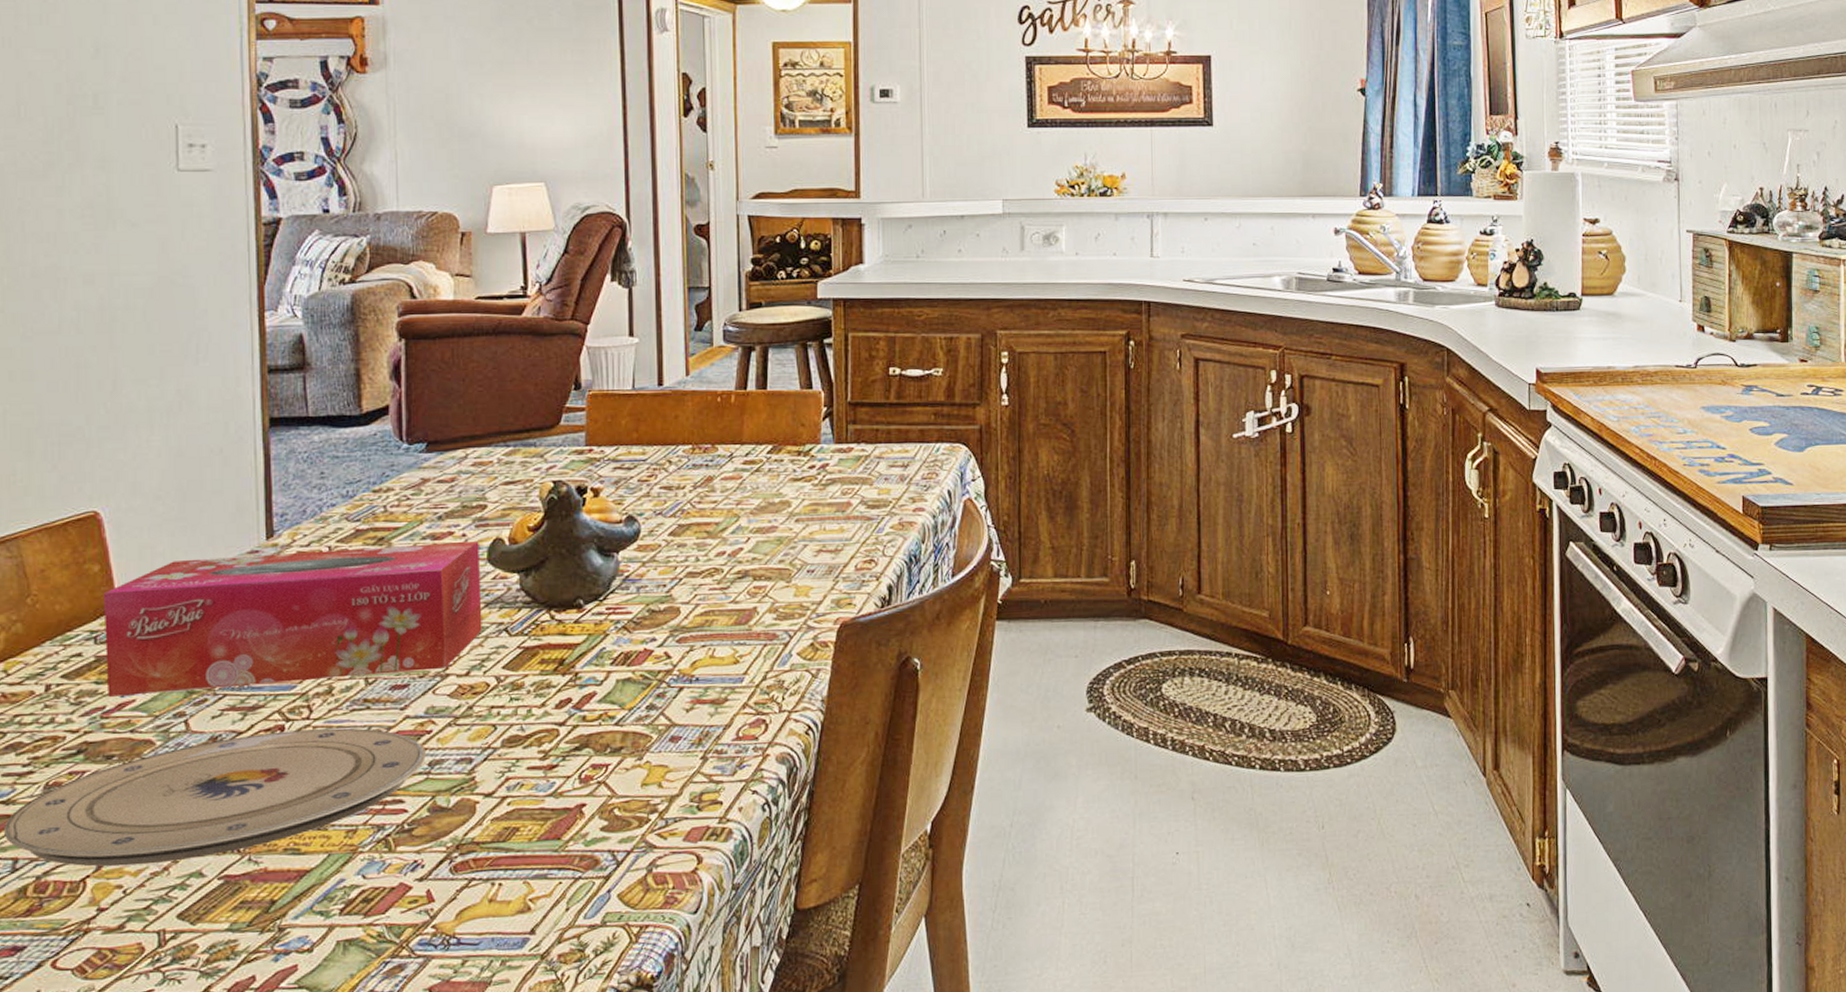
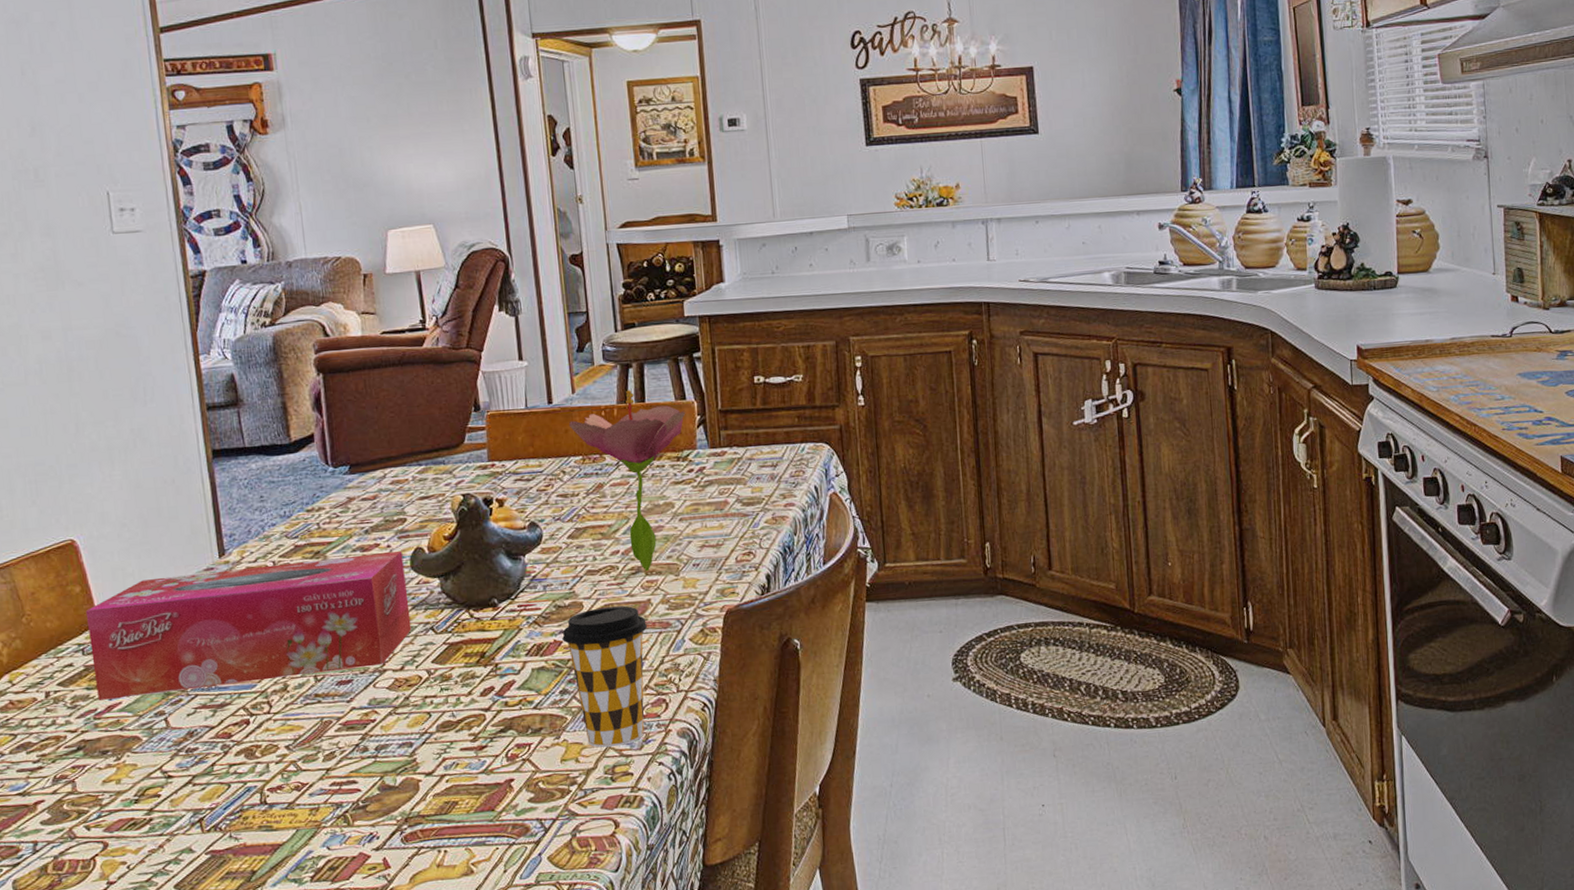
plate: present [4,728,427,867] -> none [23,720,373,847]
coffee cup: none [654,613,752,772] -> present [562,605,648,748]
flower: none [679,375,811,576] -> present [568,390,686,572]

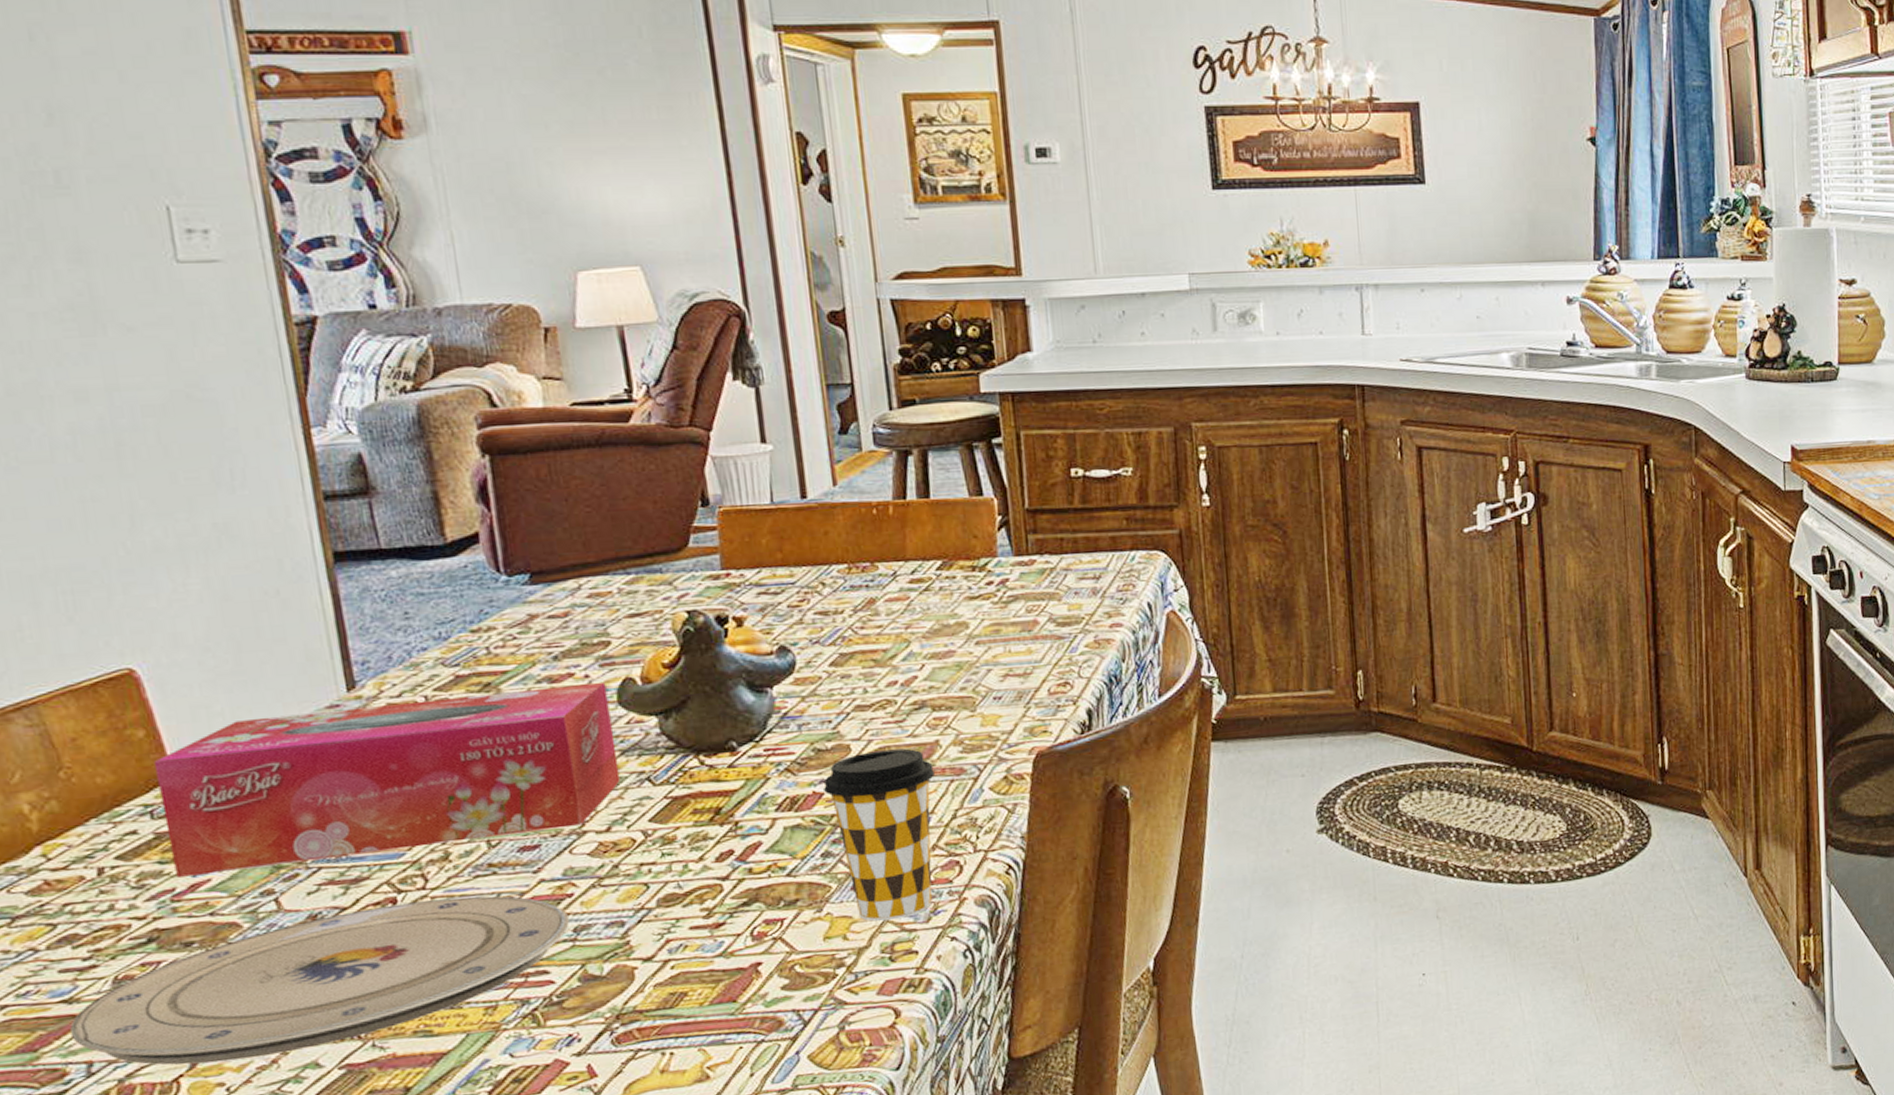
plate: none [23,720,373,847] -> present [70,896,571,1066]
flower: present [568,390,686,572] -> none [829,482,983,707]

